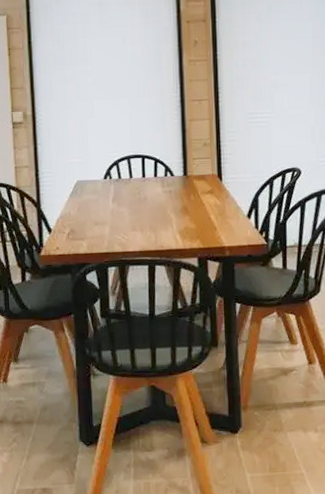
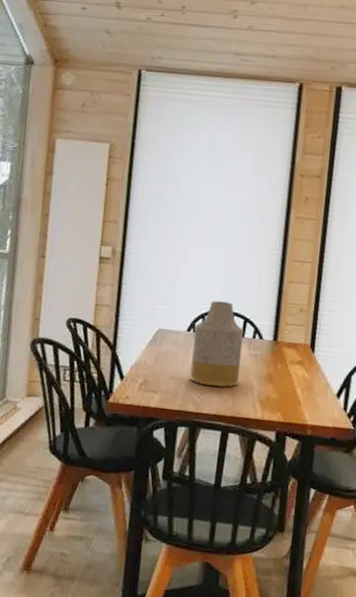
vase: none [111,147,158,226] -> present [190,300,244,387]

